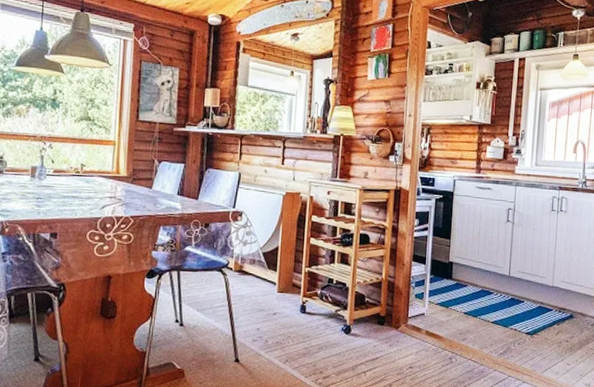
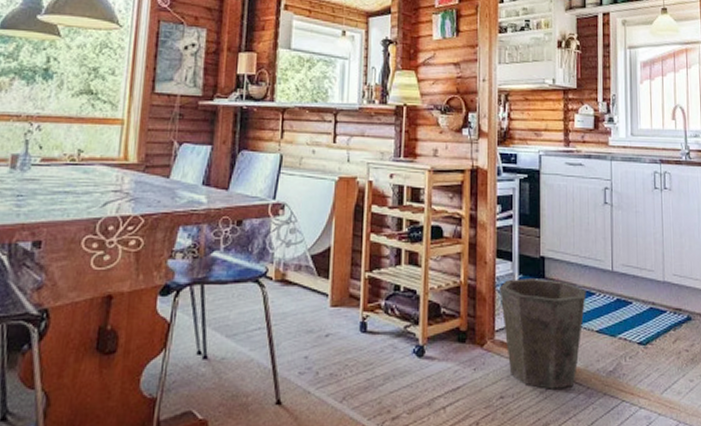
waste bin: none [413,278,486,364] -> present [499,279,586,389]

